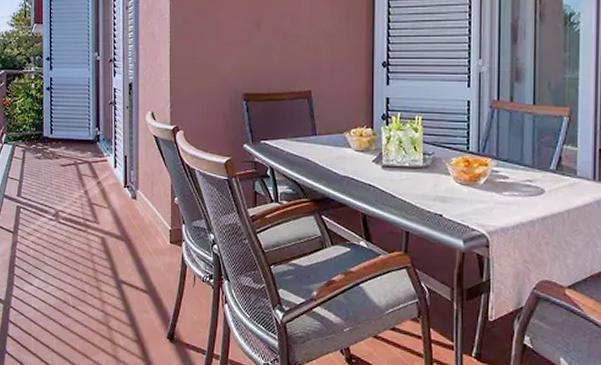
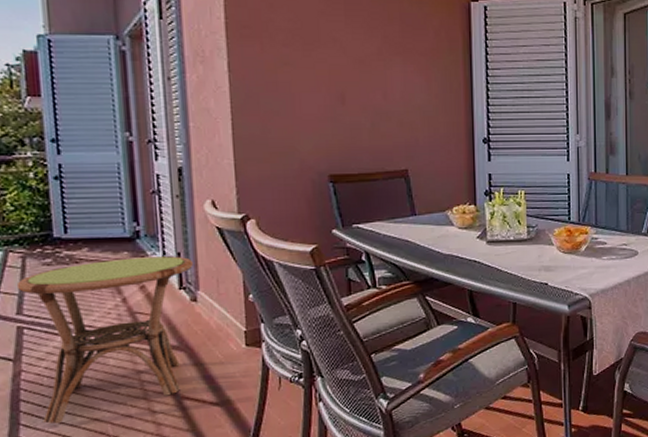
side table: none [18,157,135,288] -> present [16,256,193,424]

